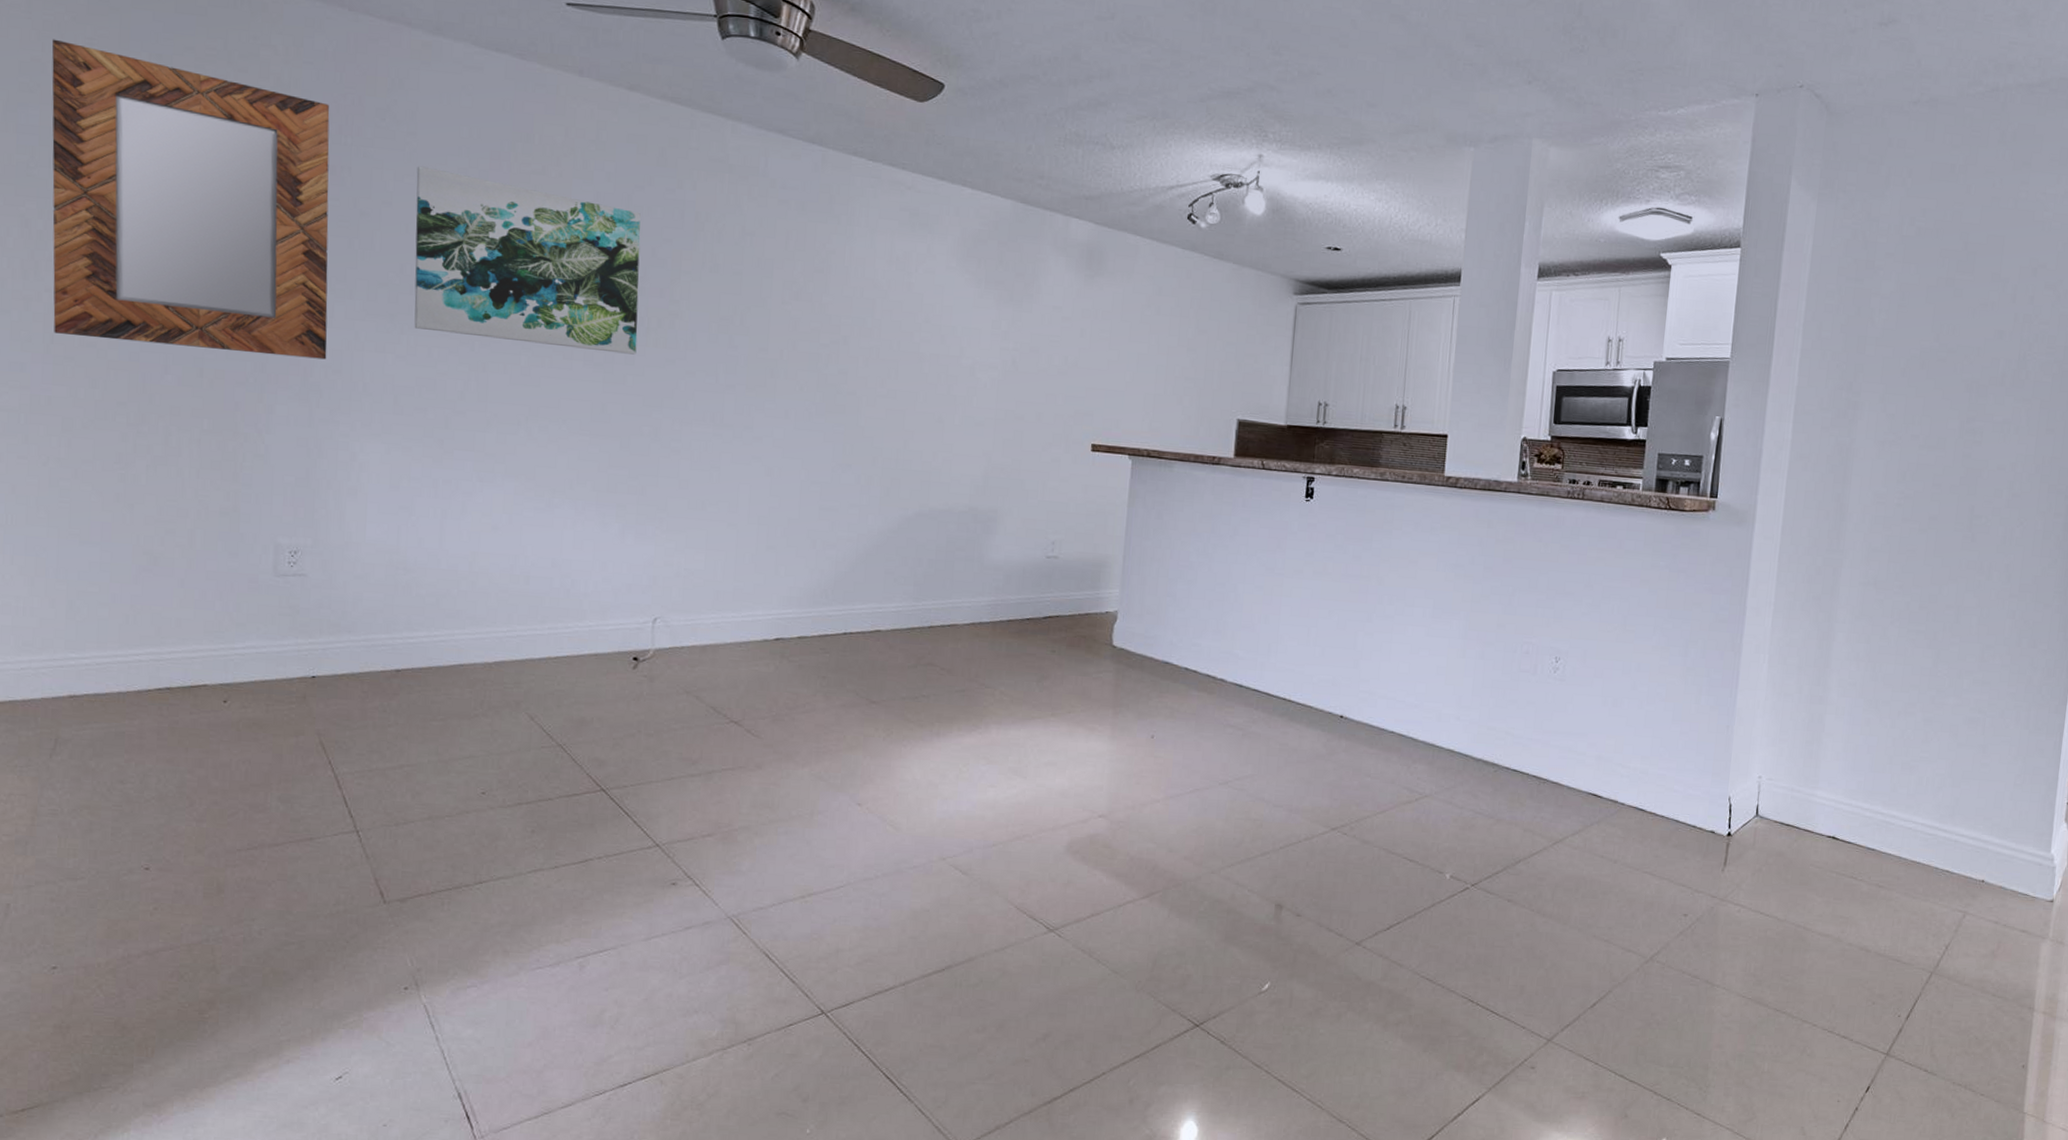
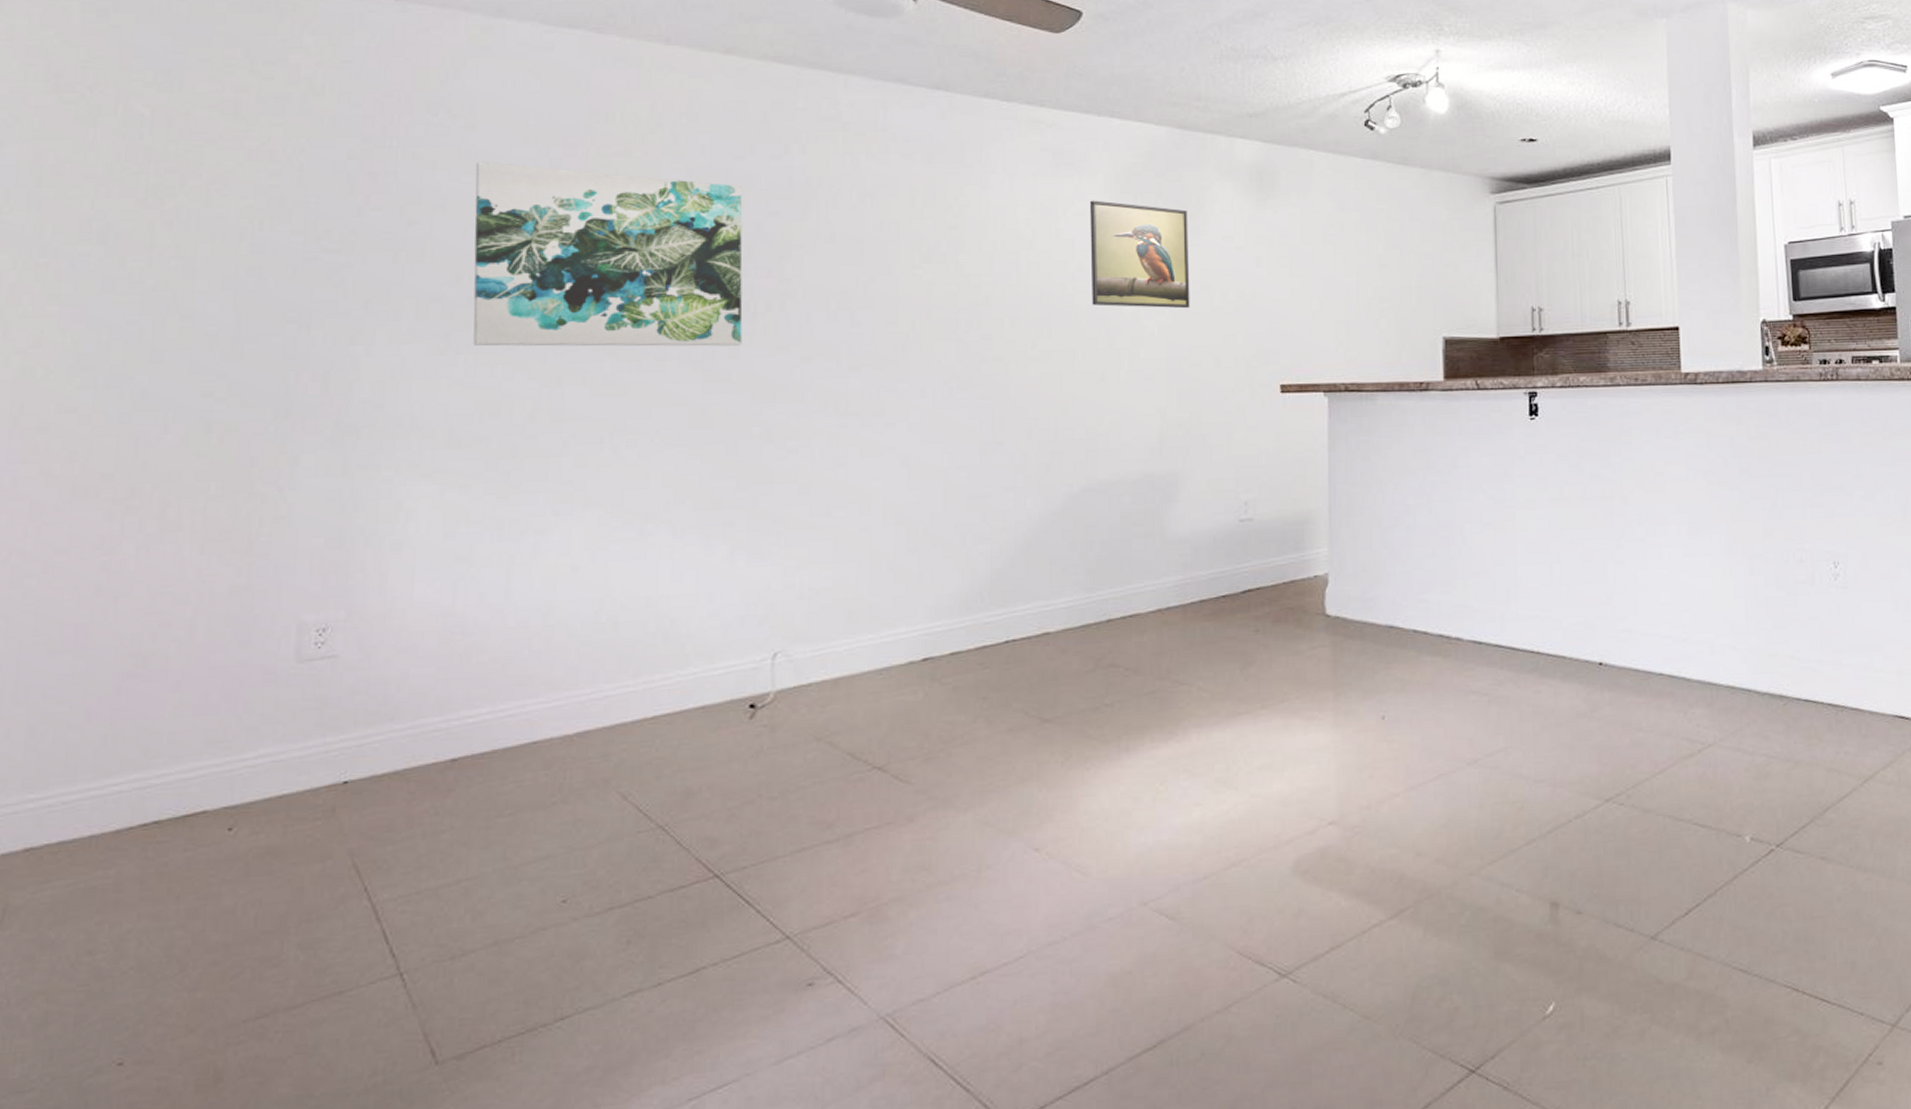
home mirror: present [51,39,330,360] -> none [24,66,372,402]
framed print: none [935,260,1024,367] -> present [1090,200,1190,309]

